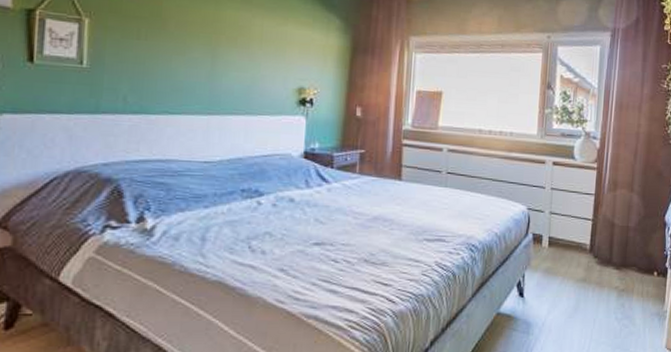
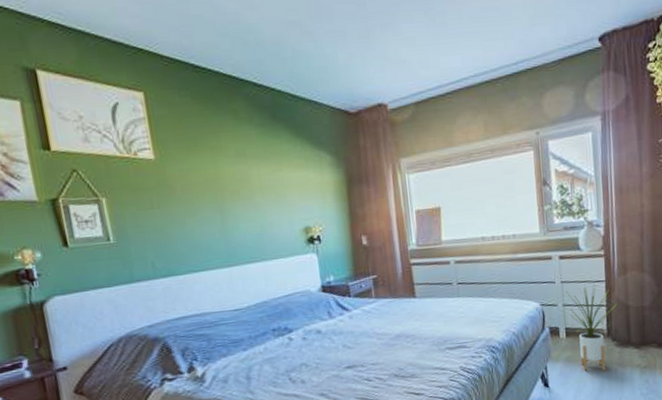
house plant: none [551,194,604,288] -> present [566,283,618,371]

